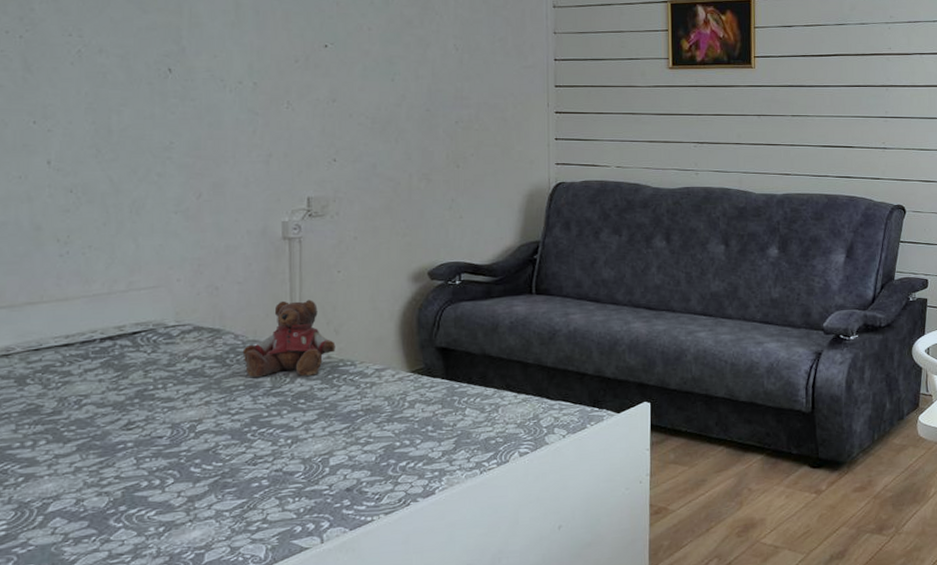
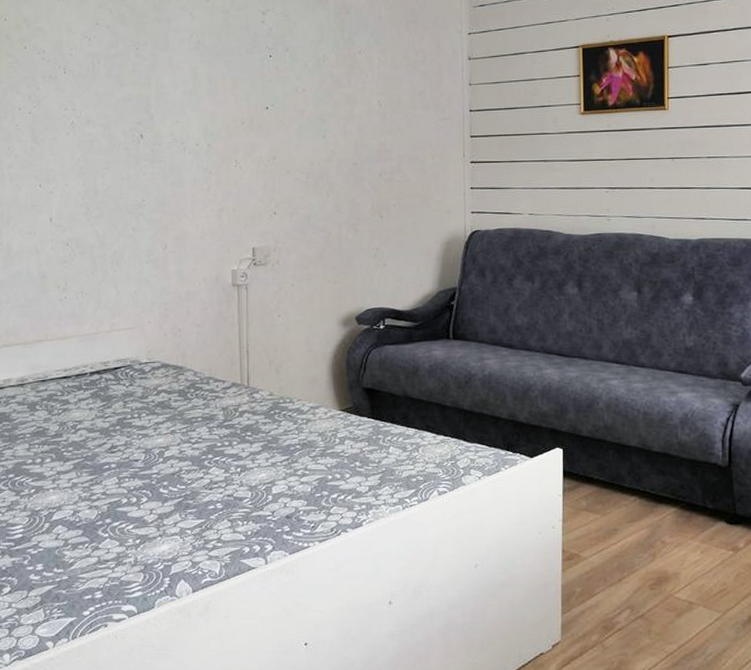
teddy bear: present [242,300,336,377] -> none [200,341,277,411]

